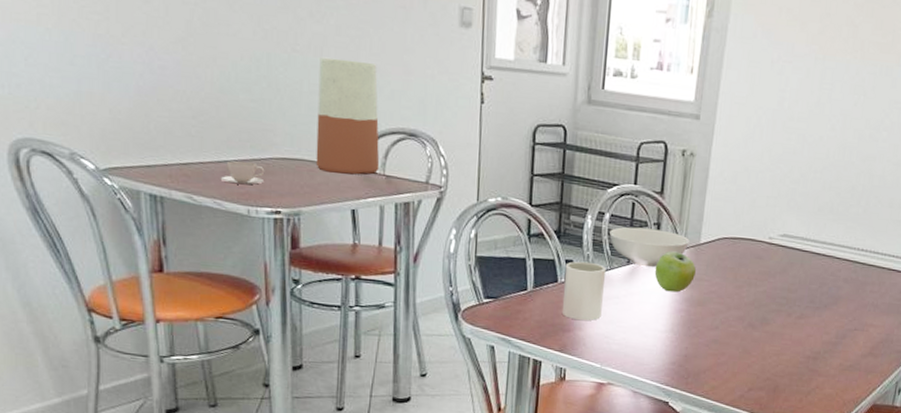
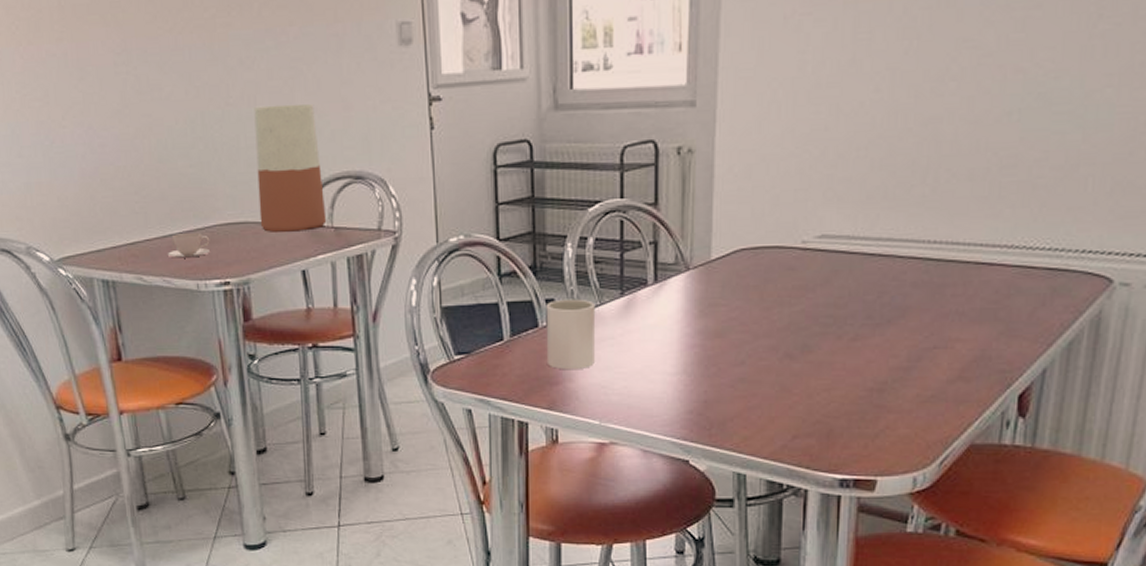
bowl: present [609,227,689,267] -> none [596,249,697,296]
fruit: present [654,251,696,293] -> none [656,273,708,324]

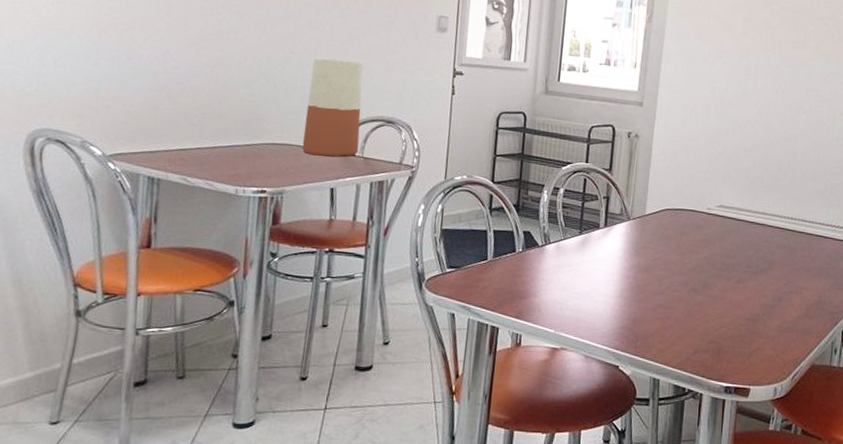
teacup: present [167,232,211,258] -> none [214,146,256,168]
cup: present [546,298,596,370] -> none [518,232,561,288]

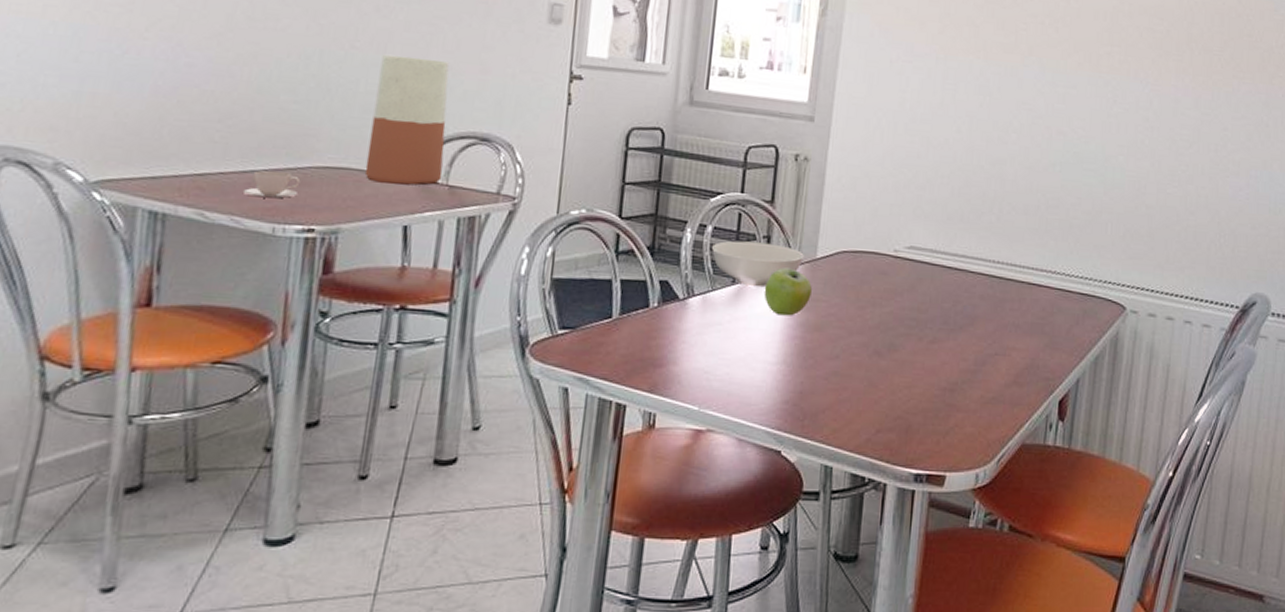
teacup: none [214,146,256,168] -> present [242,170,301,199]
bowl: none [563,200,636,236] -> present [712,240,804,286]
fruit: none [604,221,642,260] -> present [764,267,812,316]

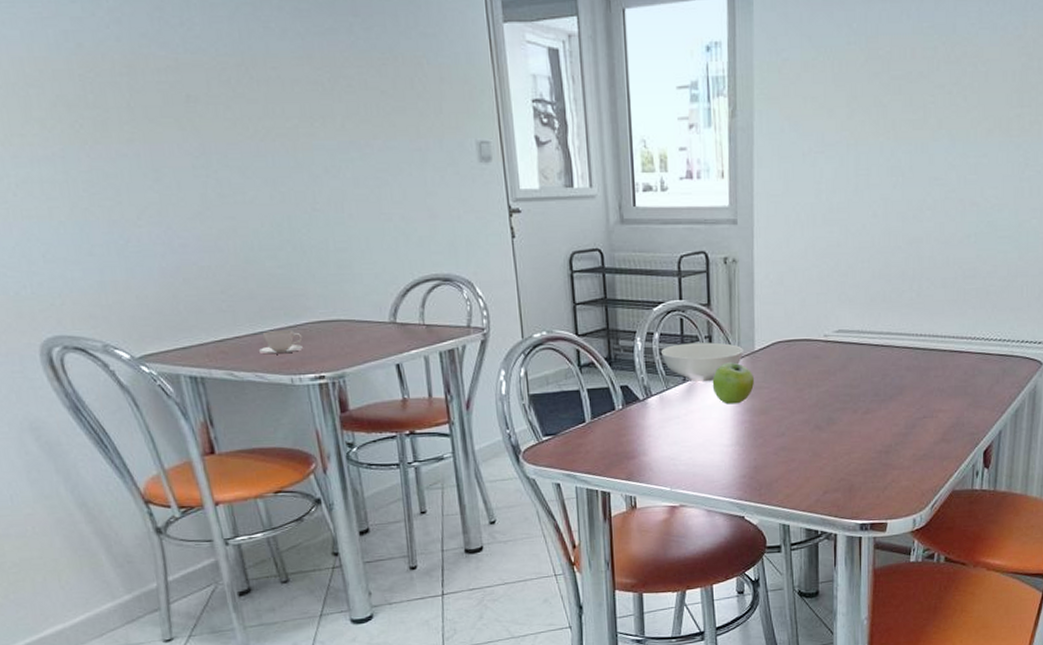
vase: present [364,54,450,186] -> none [341,211,418,329]

